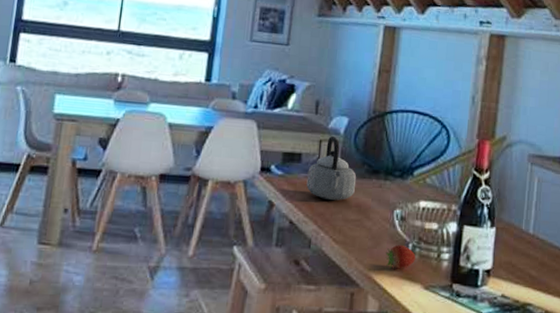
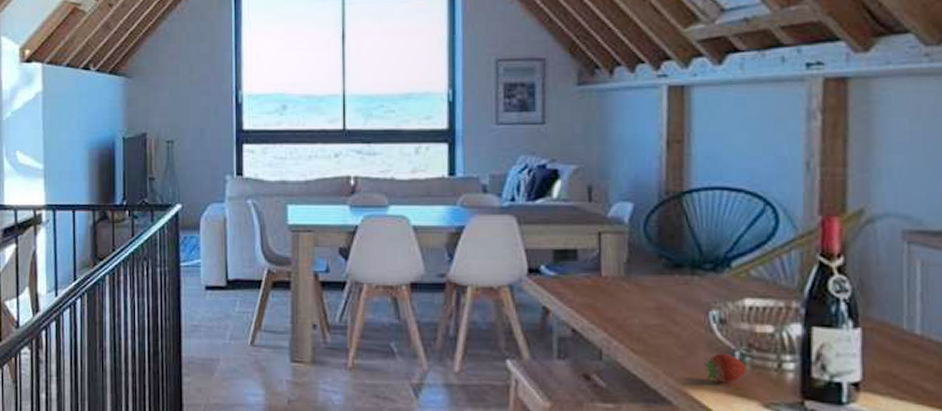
teapot: present [306,136,357,201] -> none [587,227,653,304]

